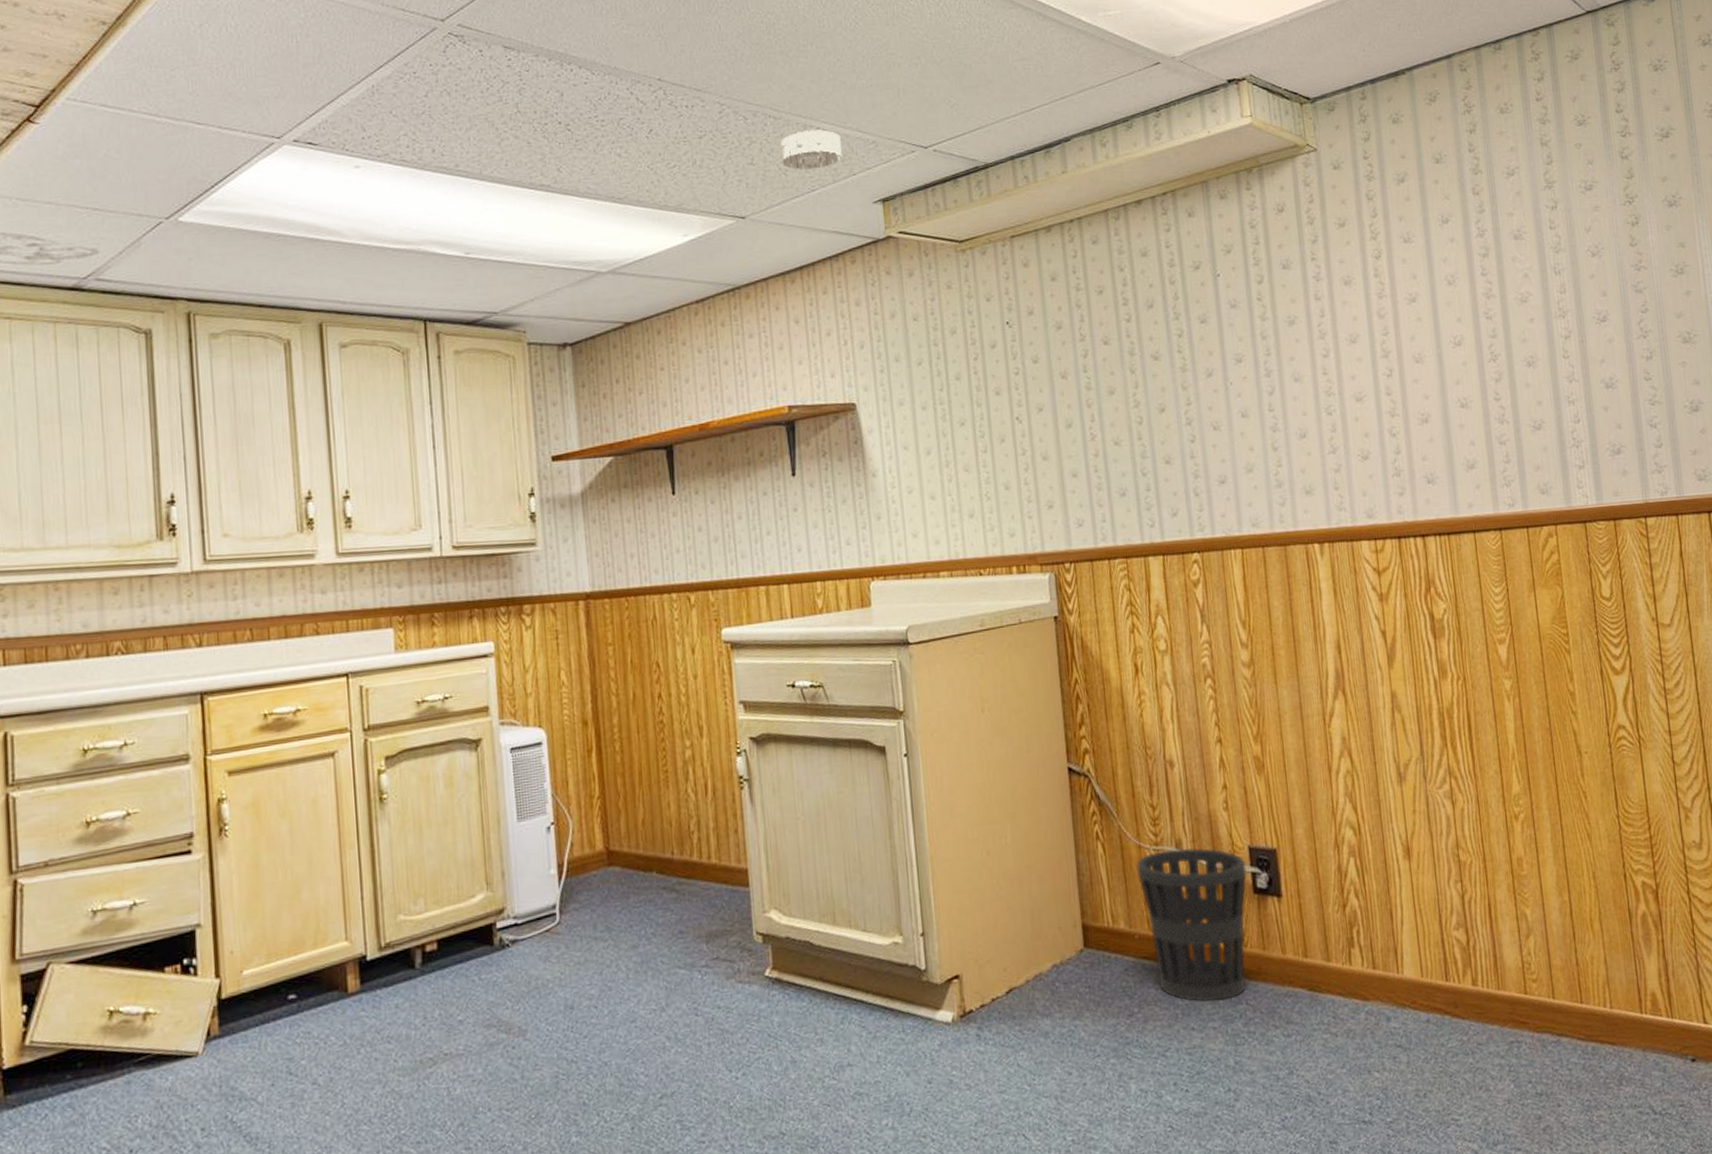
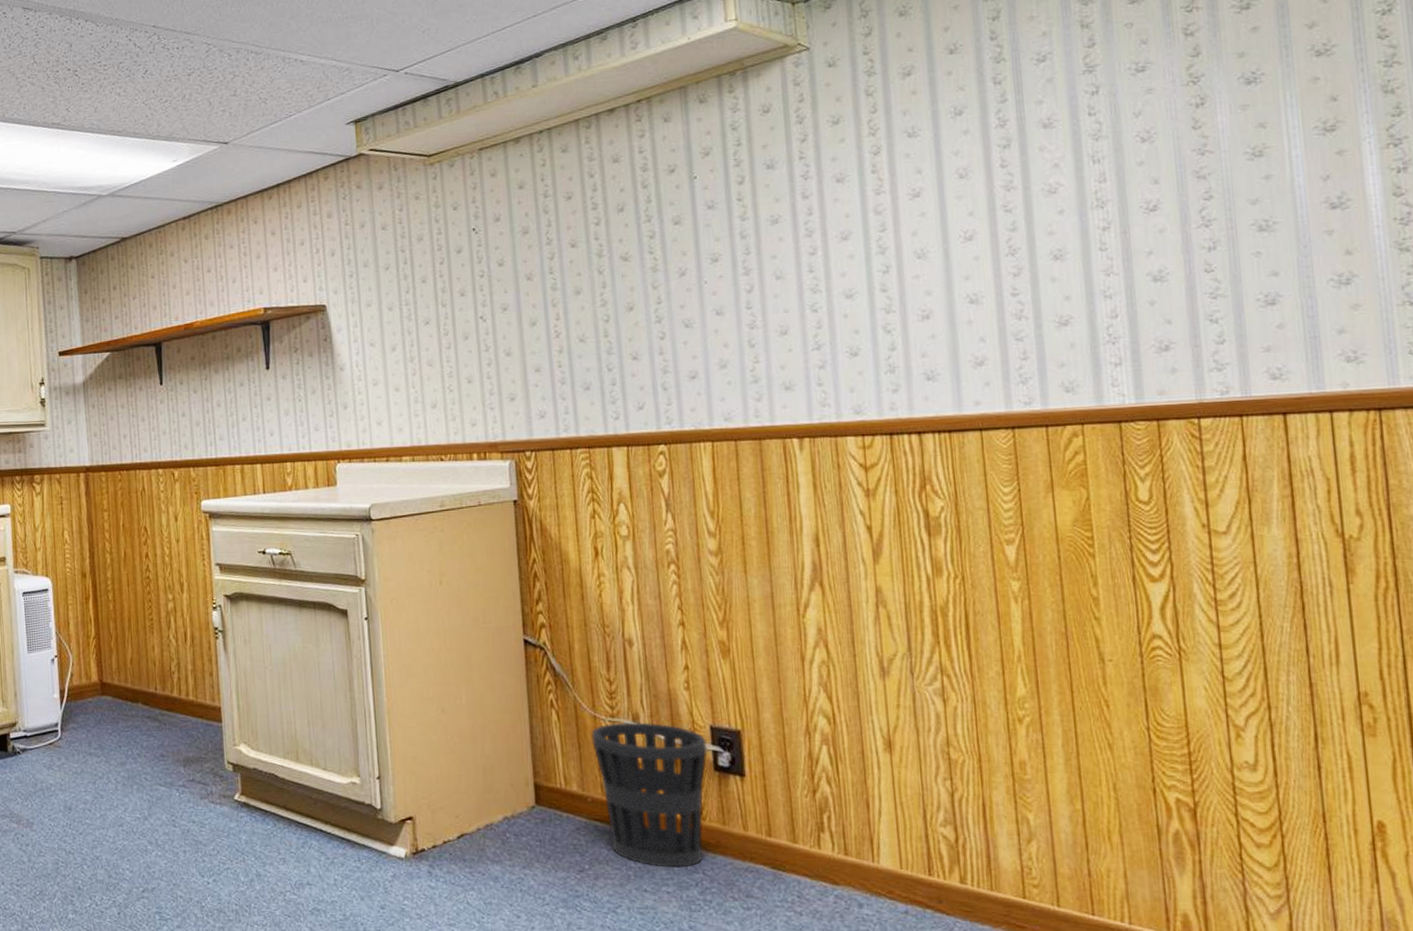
smoke detector: present [779,130,842,170] -> none [260,61,318,98]

